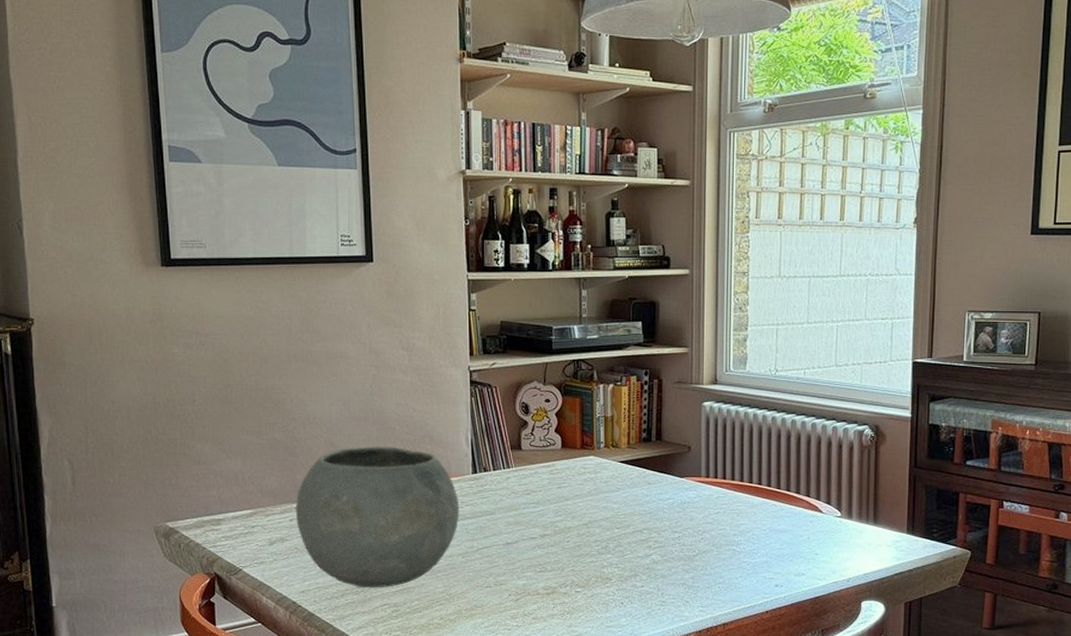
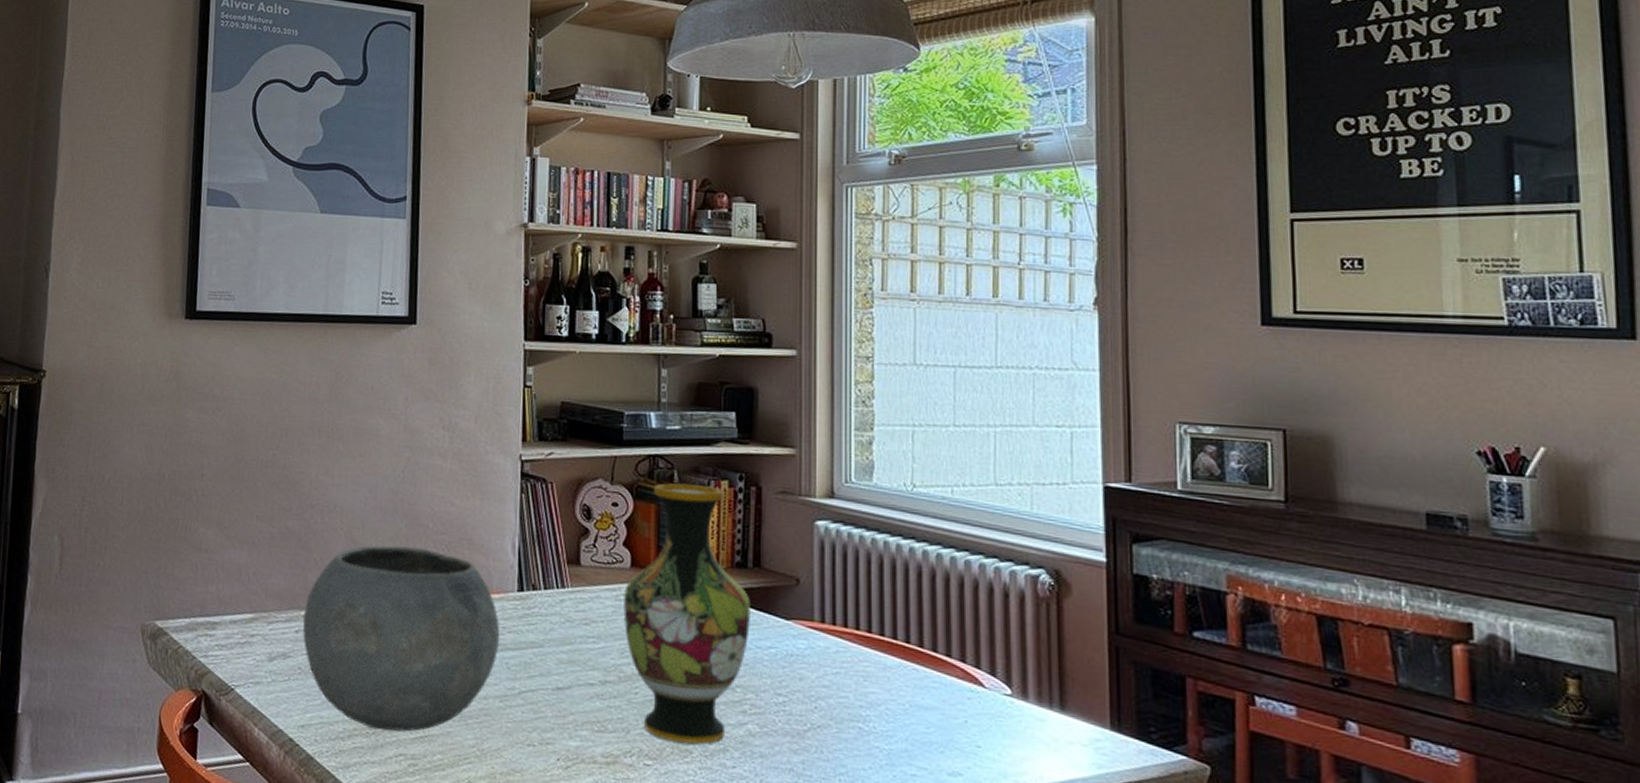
vase: none [557,380,654,573] -> present [623,483,750,744]

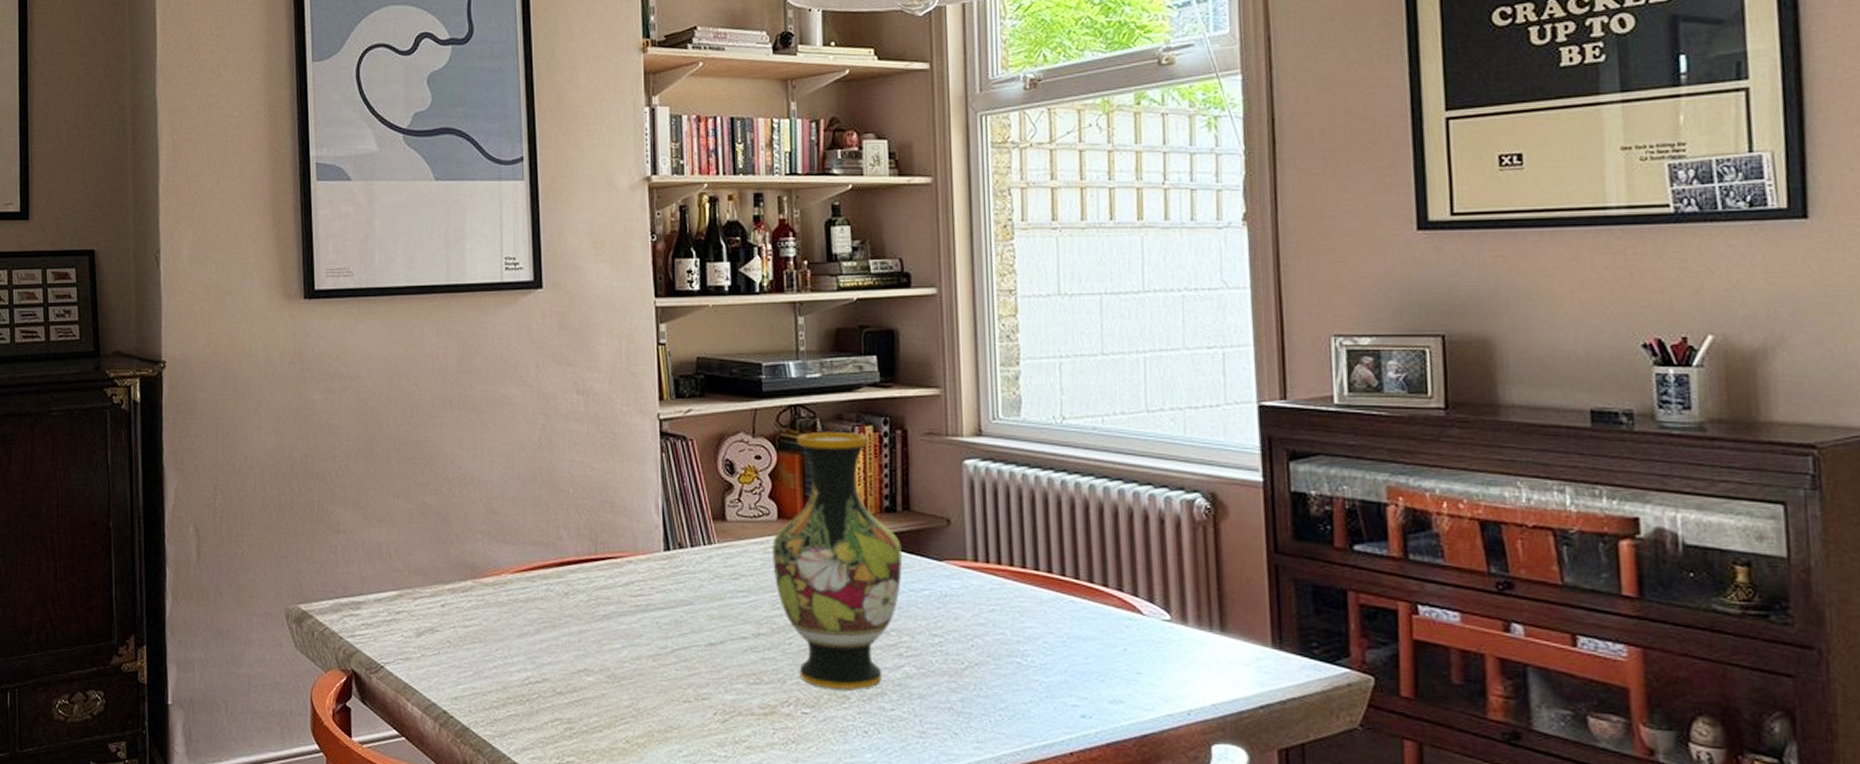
bowl: present [302,545,500,732] -> none [448,514,649,698]

